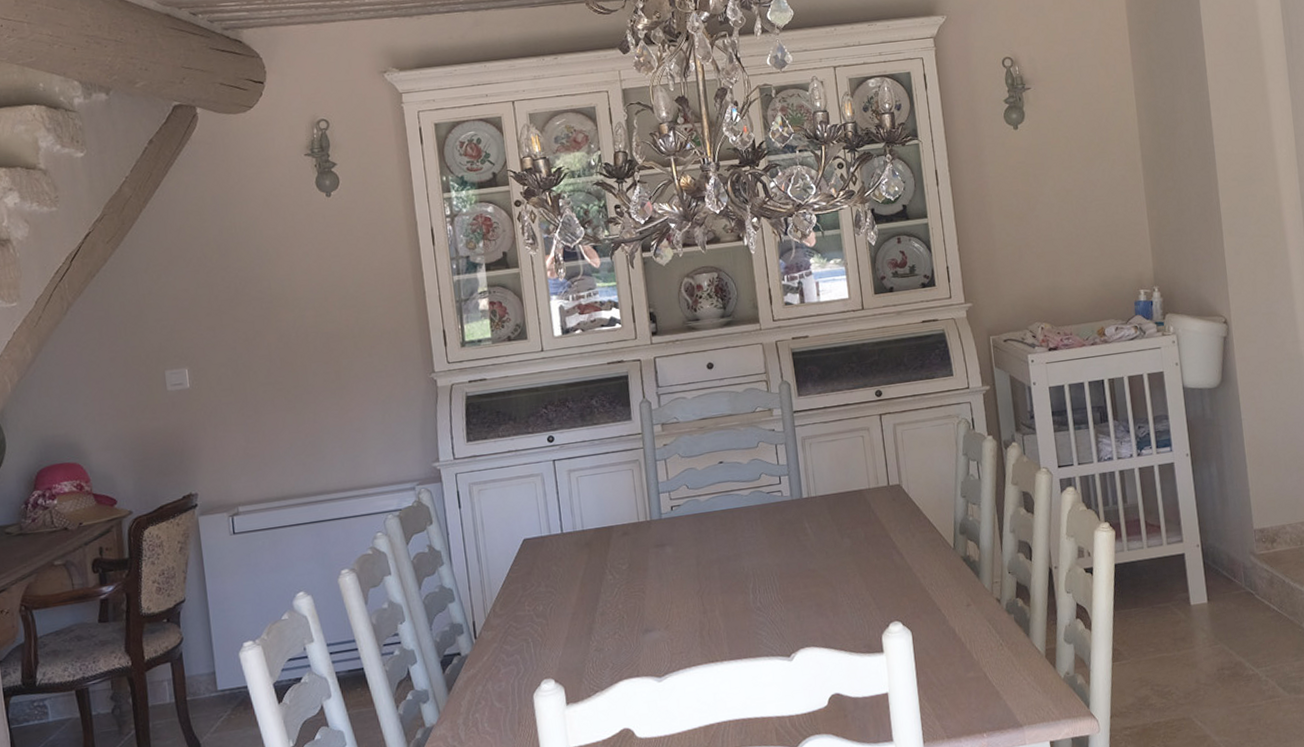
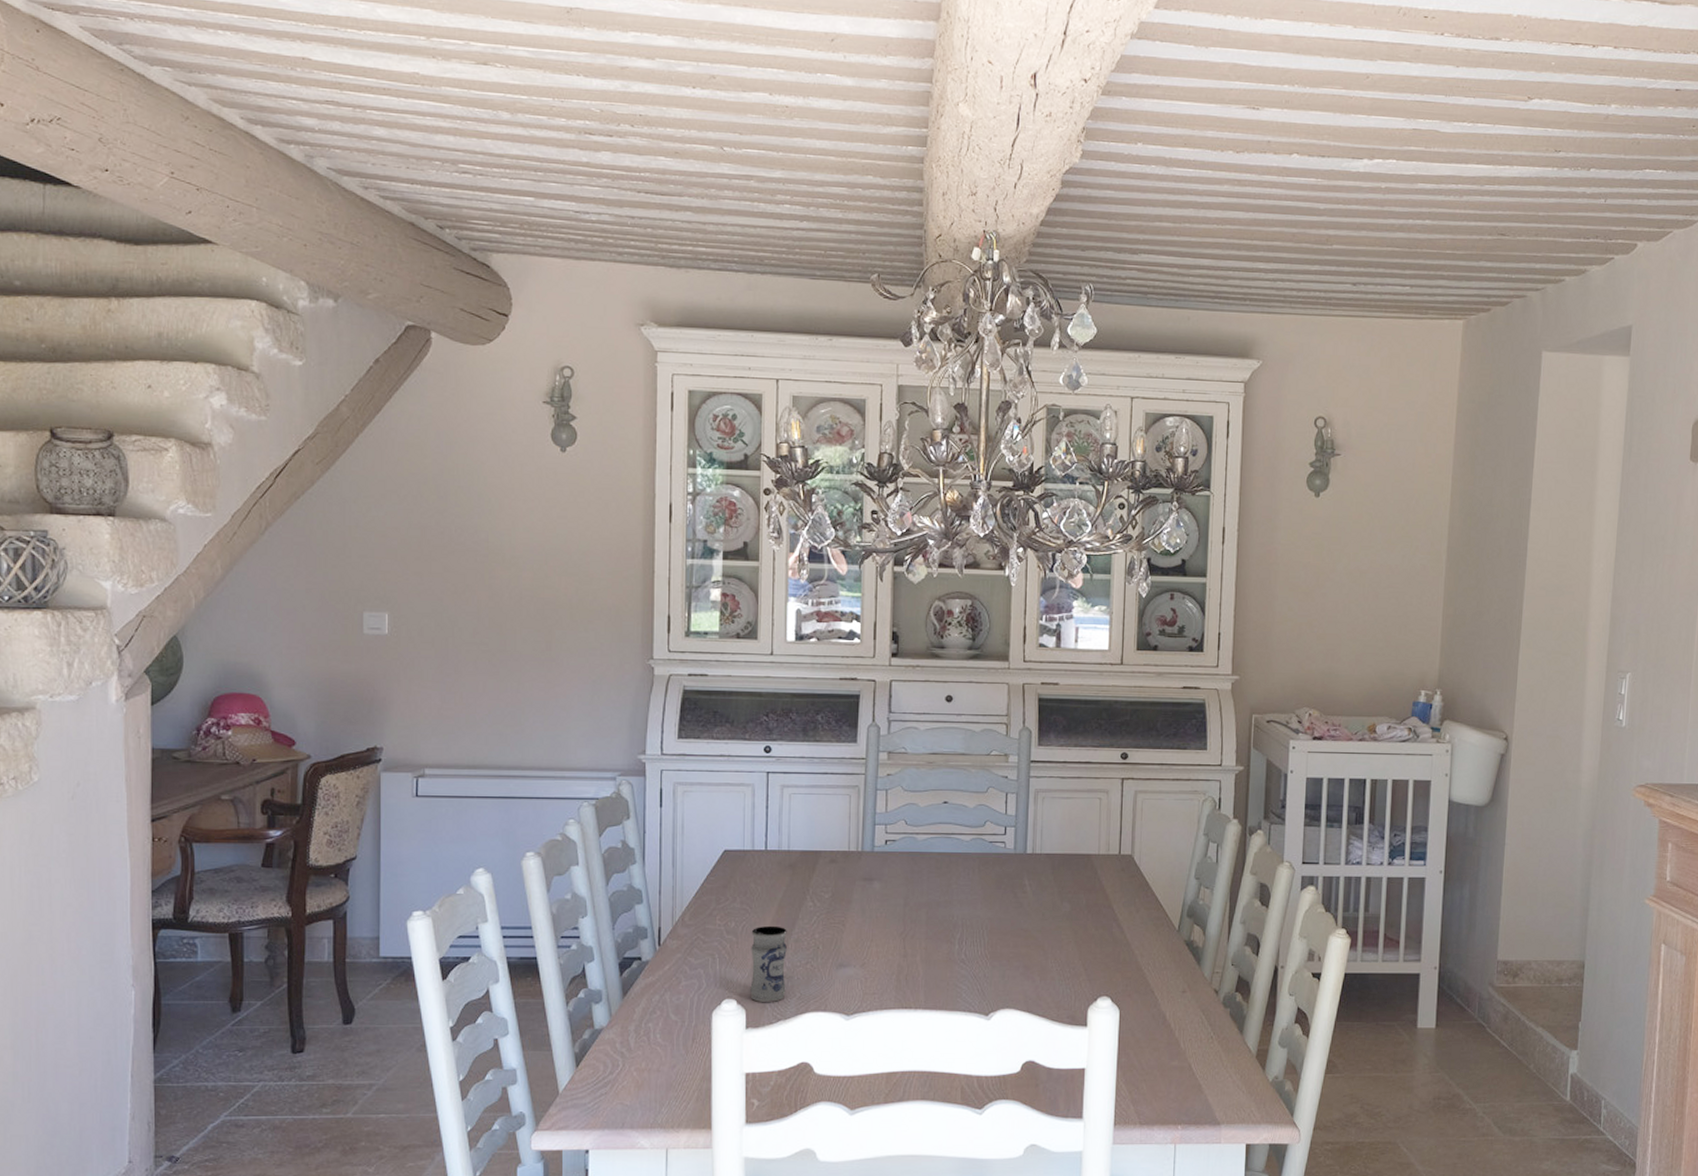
jar: none [559,603,599,678] -> present [750,925,787,1002]

